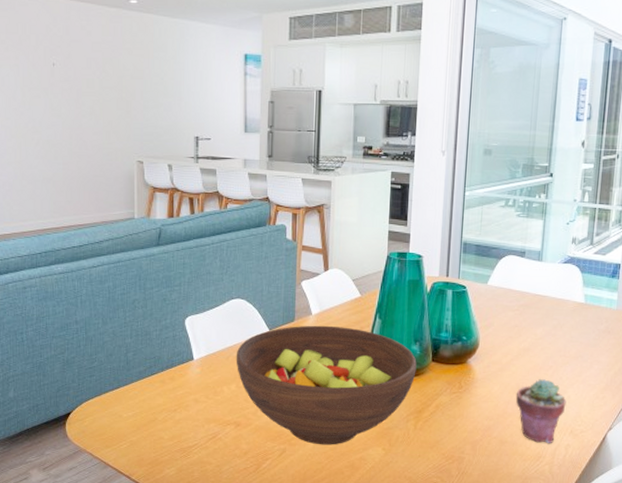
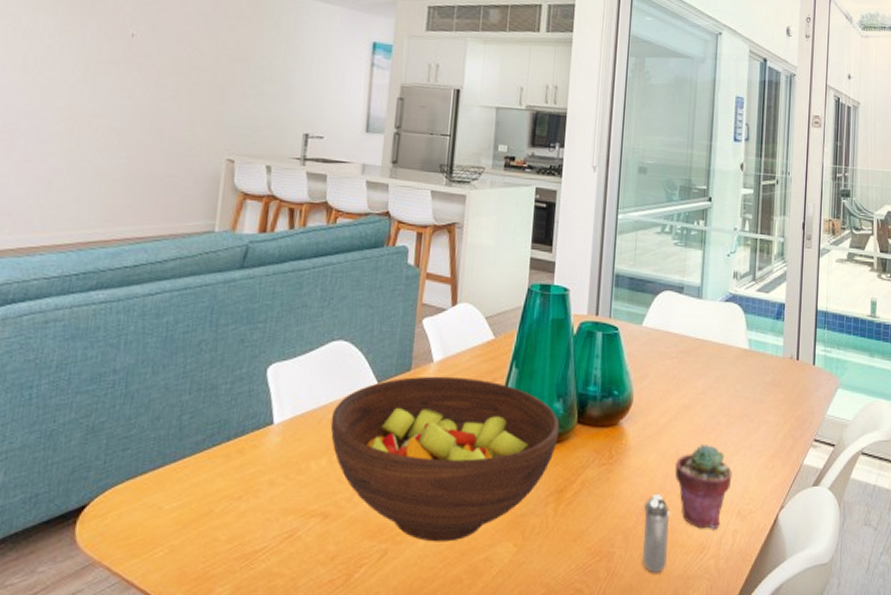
shaker: none [488,415,512,473] -> present [643,493,671,573]

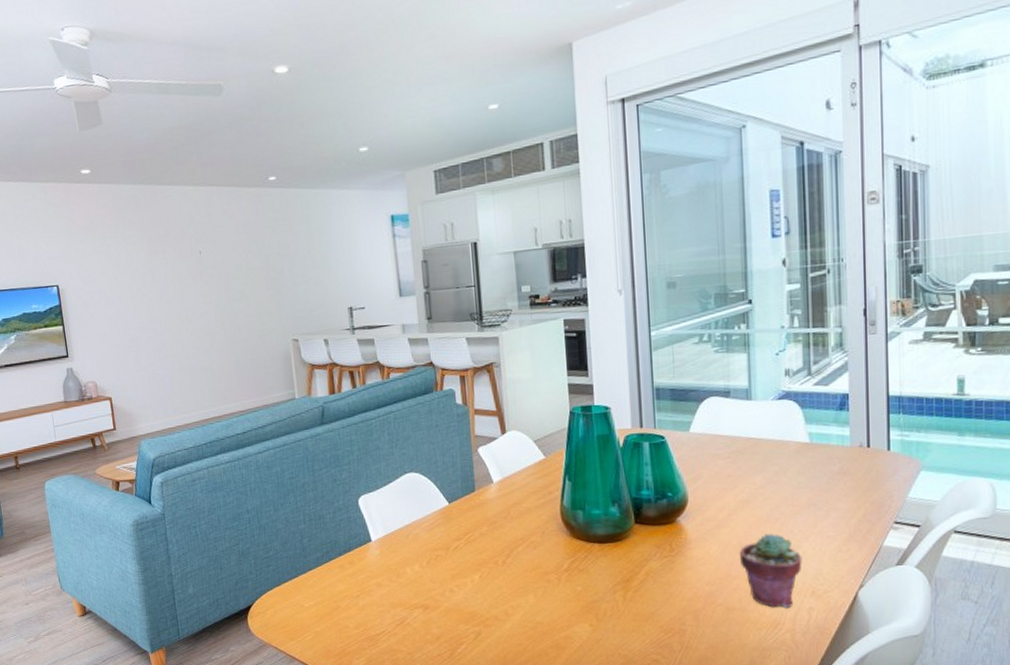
fruit bowl: present [330,376,560,542] -> none [415,493,618,625]
shaker: present [643,493,671,573] -> none [710,578,740,646]

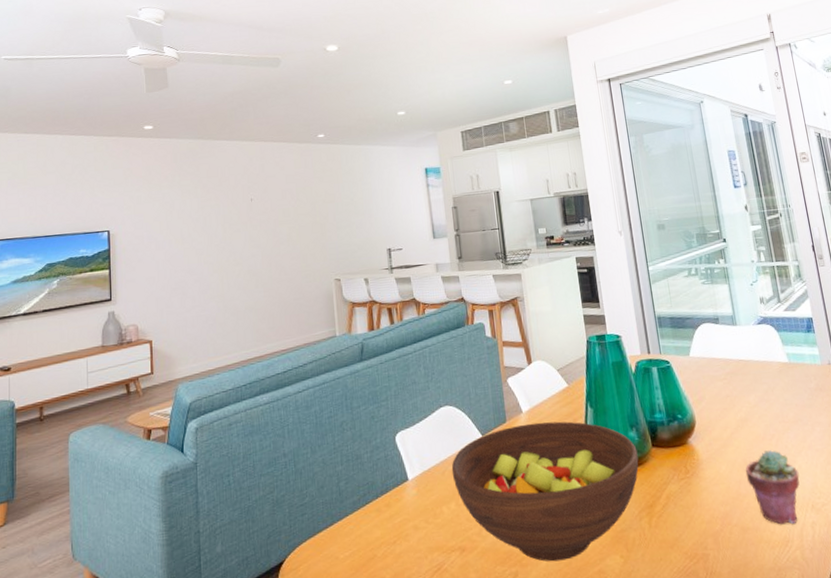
fruit bowl: none [415,493,618,625] -> present [451,421,639,562]

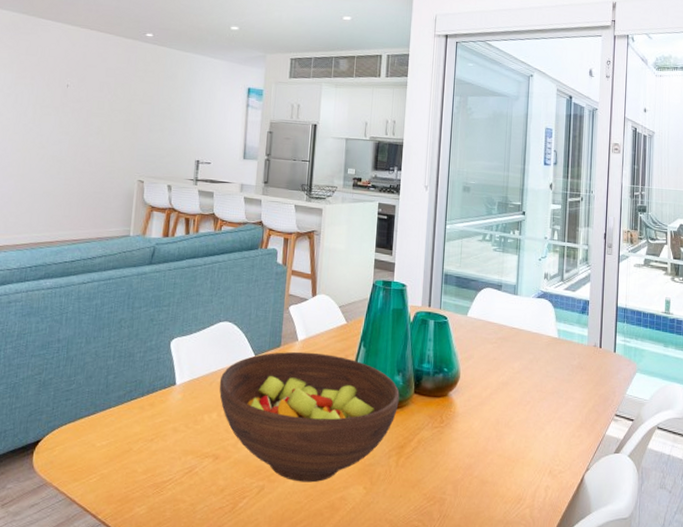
potted succulent: present [745,450,800,525] -> none [495,415,545,484]

